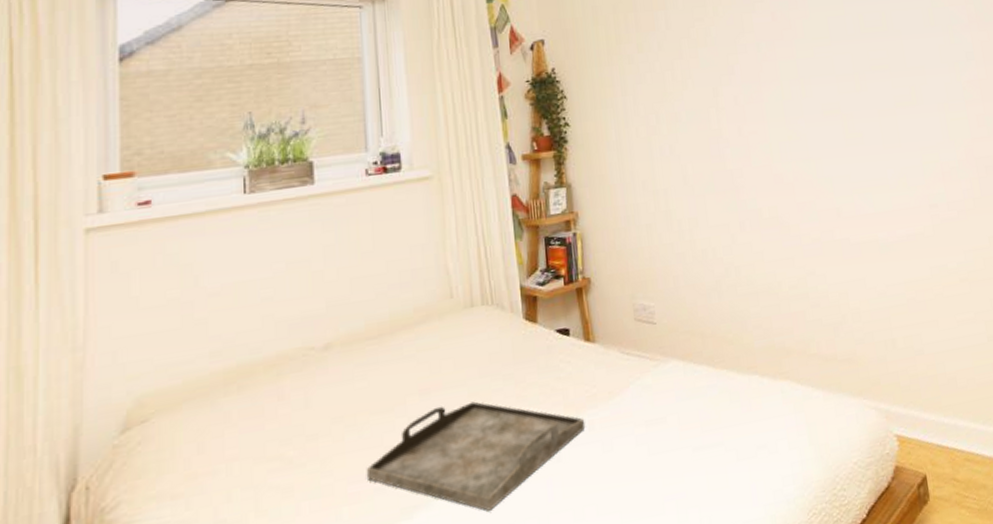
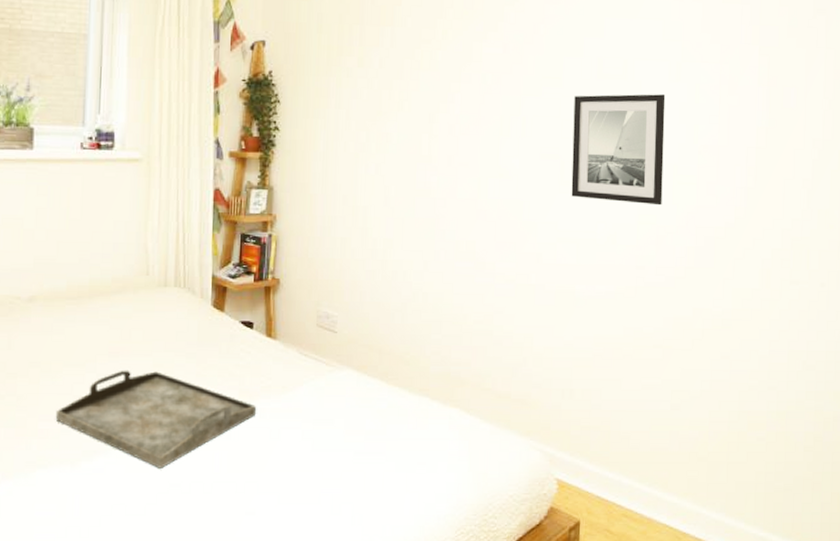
wall art: none [844,39,941,148] -> present [571,94,666,206]

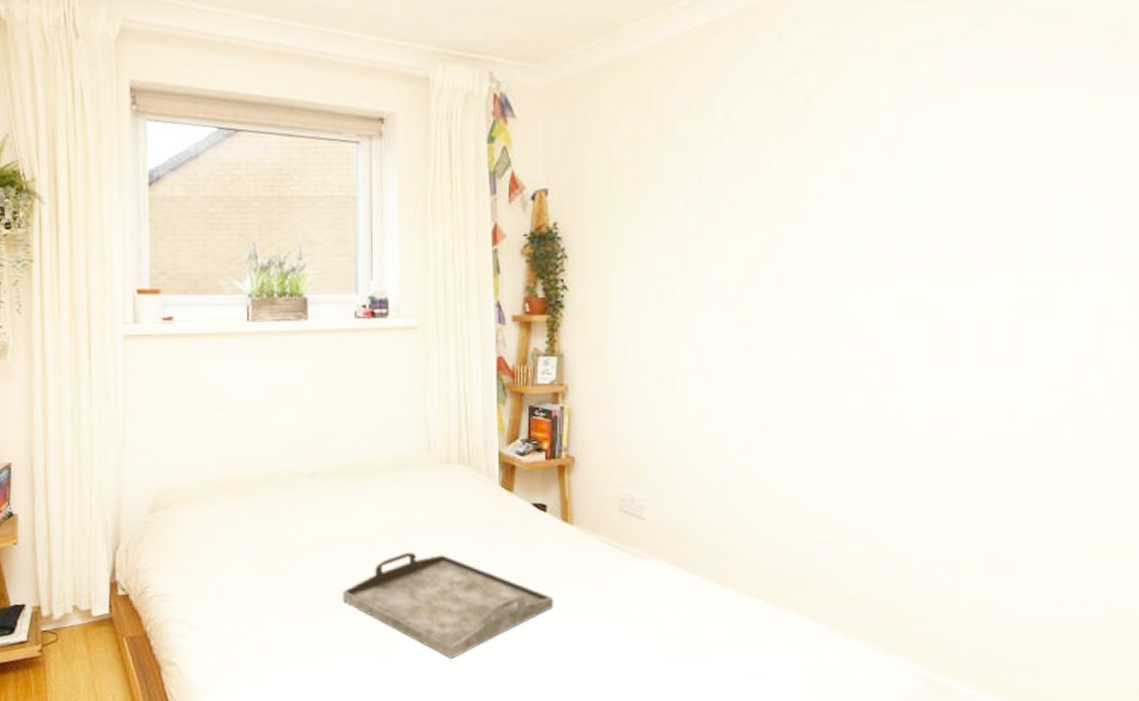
wall art: present [571,94,666,206] -> none [946,221,1085,367]

